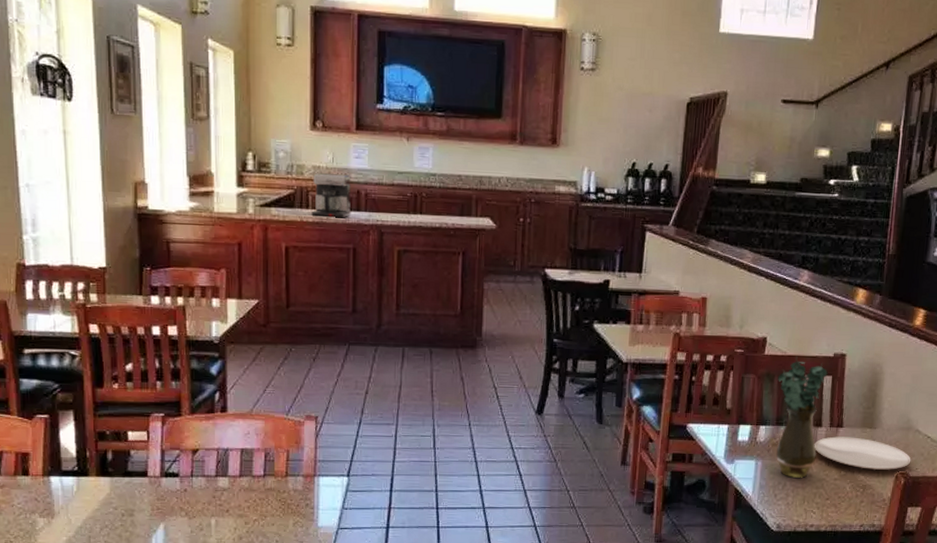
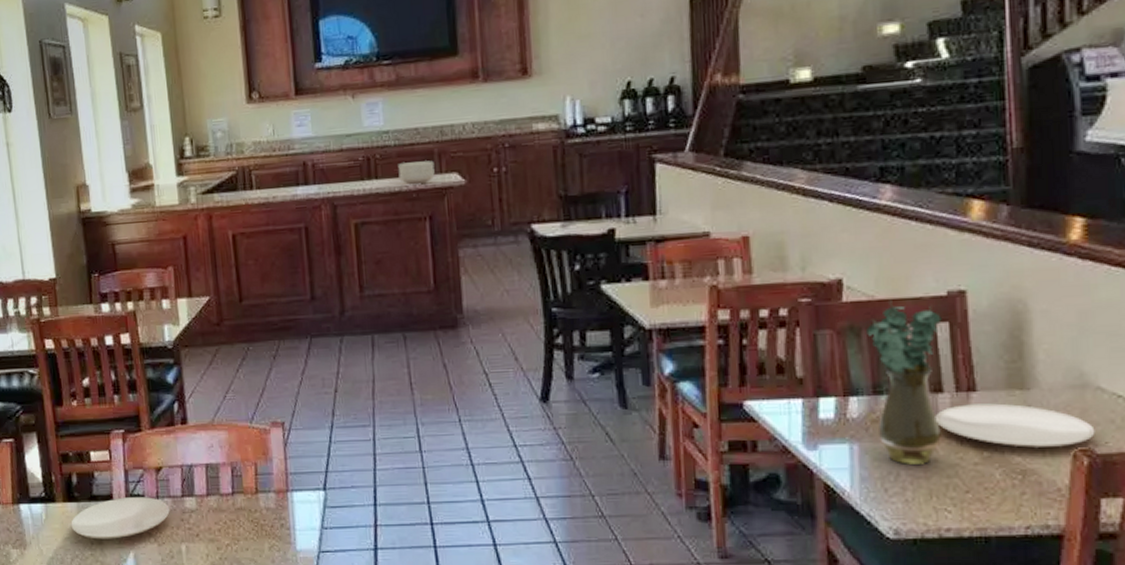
plate: none [102,475,203,512] -> present [71,497,170,539]
coffee maker: present [311,173,351,218] -> none [254,146,298,198]
bowl: none [440,203,471,224] -> present [398,160,435,185]

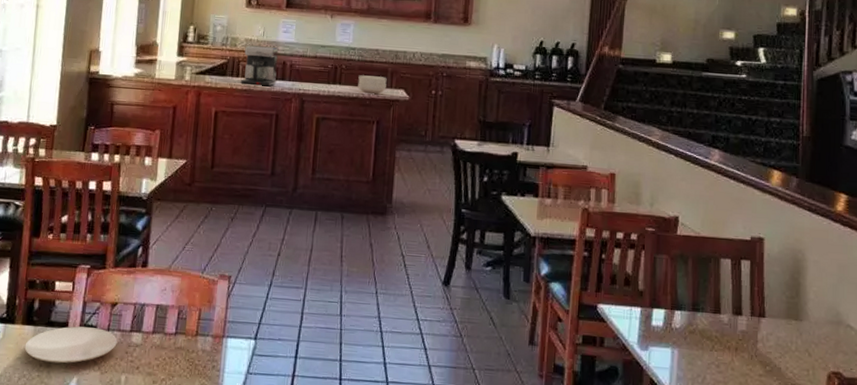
coffee maker: none [254,146,298,198] -> present [240,45,279,87]
vase: present [866,299,942,465] -> none [692,237,745,371]
plate: present [935,403,1095,448] -> none [734,327,844,369]

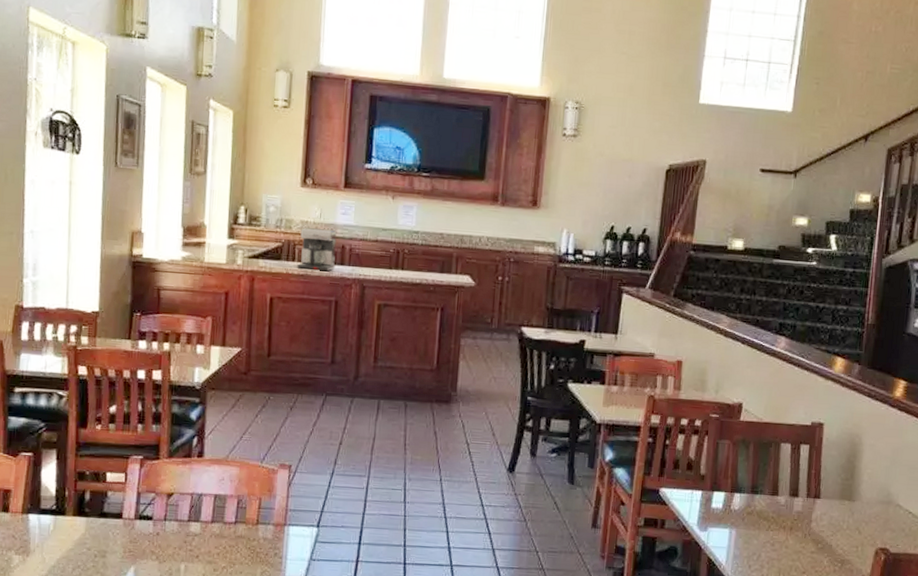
plate: present [24,326,118,364] -> none [77,517,175,554]
bowl: present [358,75,387,95] -> none [421,260,452,281]

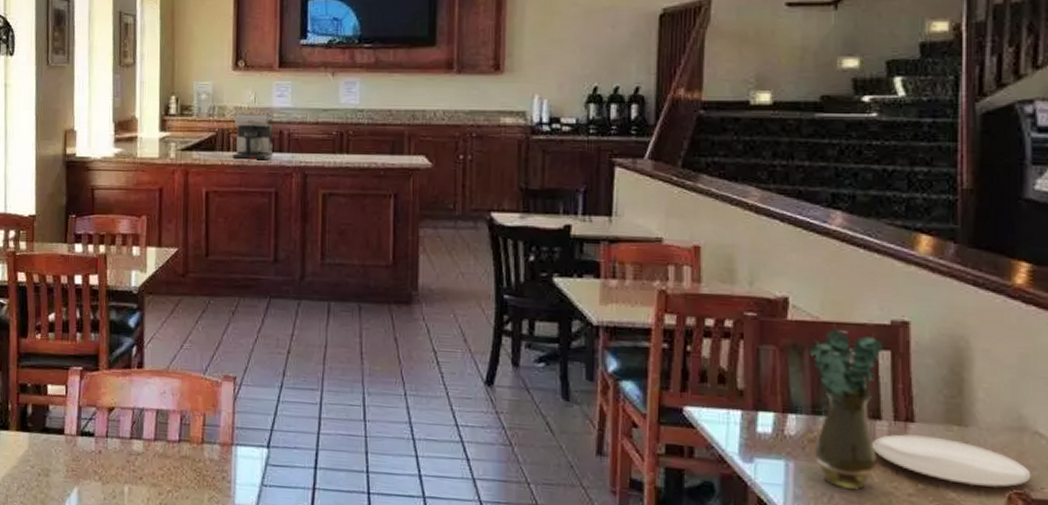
vase: none [751,423,805,549] -> present [809,322,884,489]
plate: none [790,507,892,545] -> present [872,434,1031,488]

